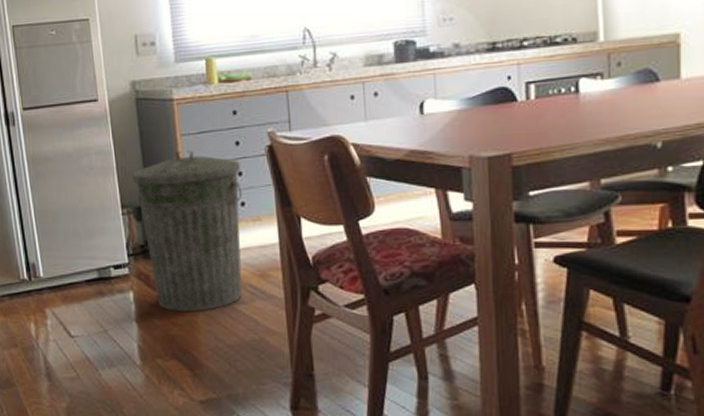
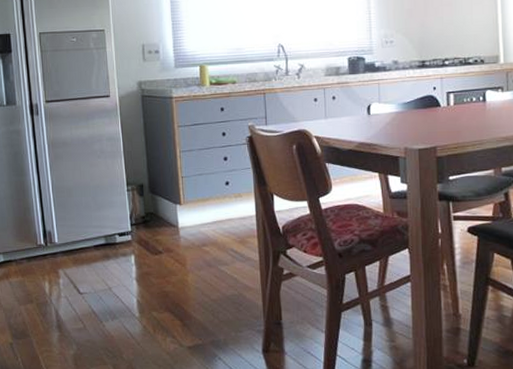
trash can: present [132,150,243,311] -> none [136,139,227,272]

